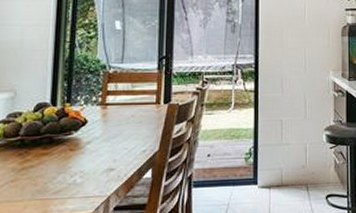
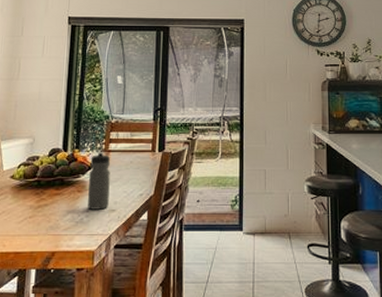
water bottle: none [82,106,108,170] -> present [88,152,110,210]

